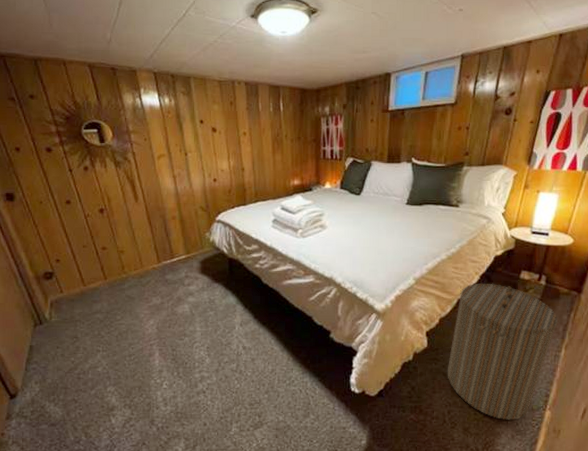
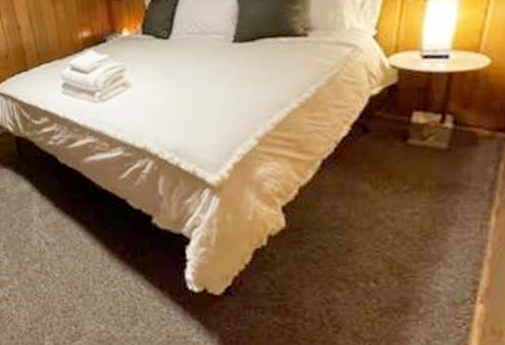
laundry hamper: present [447,283,559,421] -> none [317,133,481,320]

